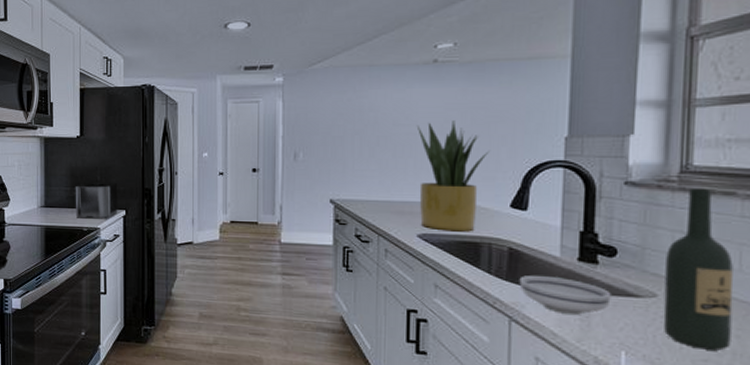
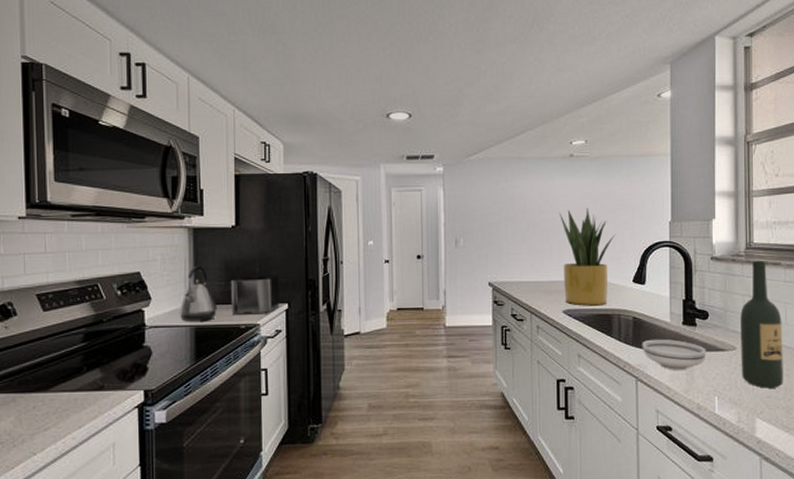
kettle: none [32,172,63,223] -> present [179,266,217,323]

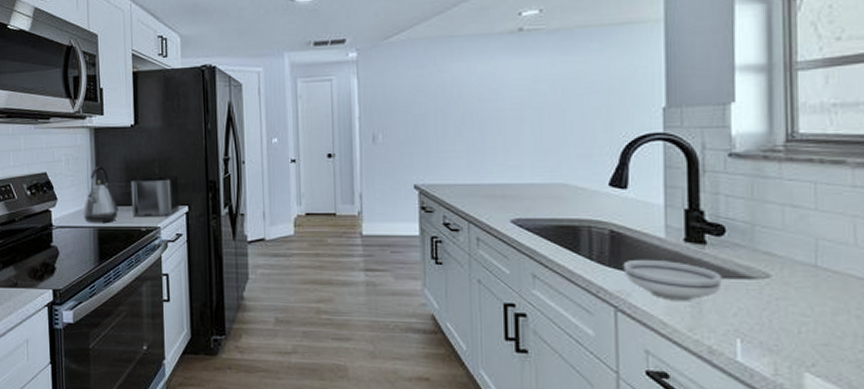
planter: present [558,208,616,306] -> none [503,93,584,215]
wine bottle: present [740,261,783,388] -> none [777,158,851,333]

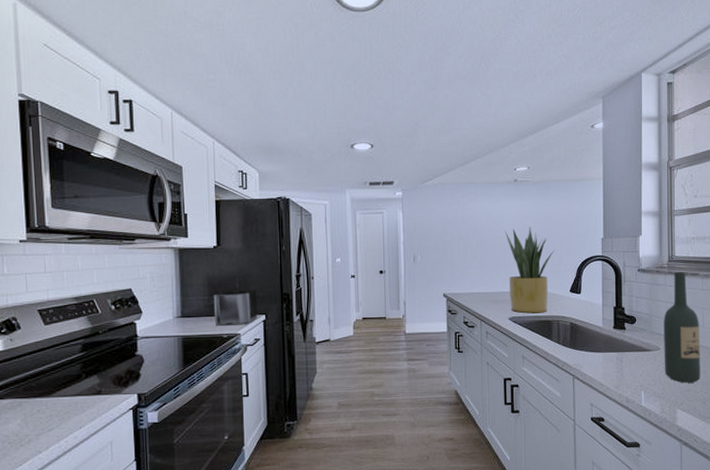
kettle: present [82,167,118,224] -> none [167,283,202,334]
planter: none [503,93,584,215] -> present [504,227,555,314]
bowl: present [623,259,722,301] -> none [578,341,634,368]
wine bottle: none [777,158,851,333] -> present [664,272,701,383]

